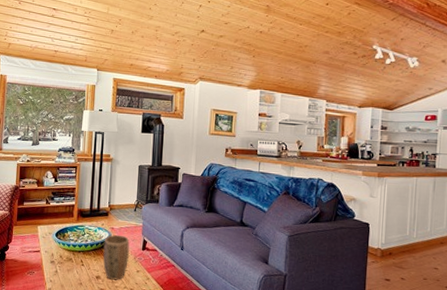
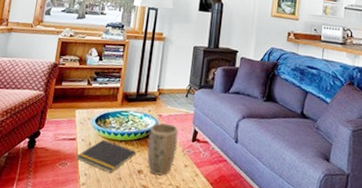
notepad: none [41,250,94,279] -> present [75,139,137,173]

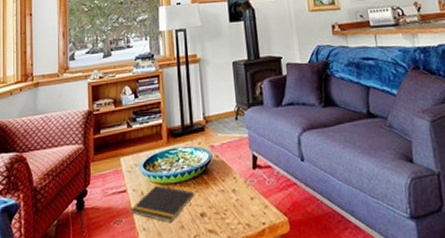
plant pot: present [147,123,179,176] -> none [204,153,238,215]

